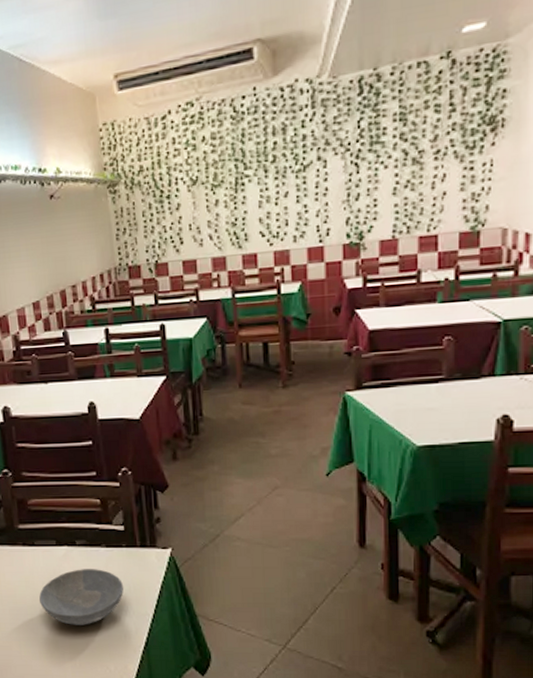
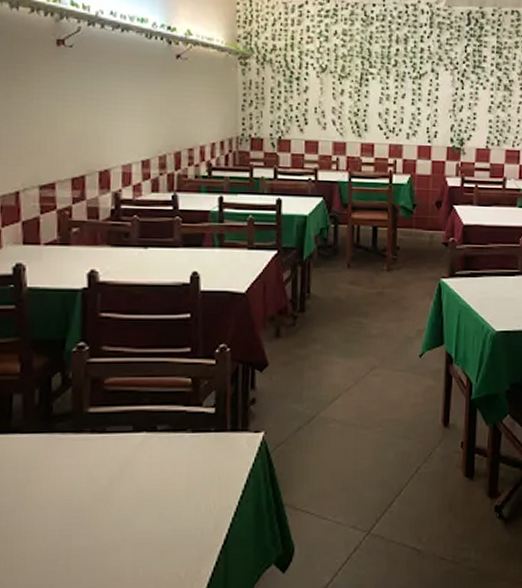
bowl: present [39,569,124,625] -> none [103,458,207,527]

